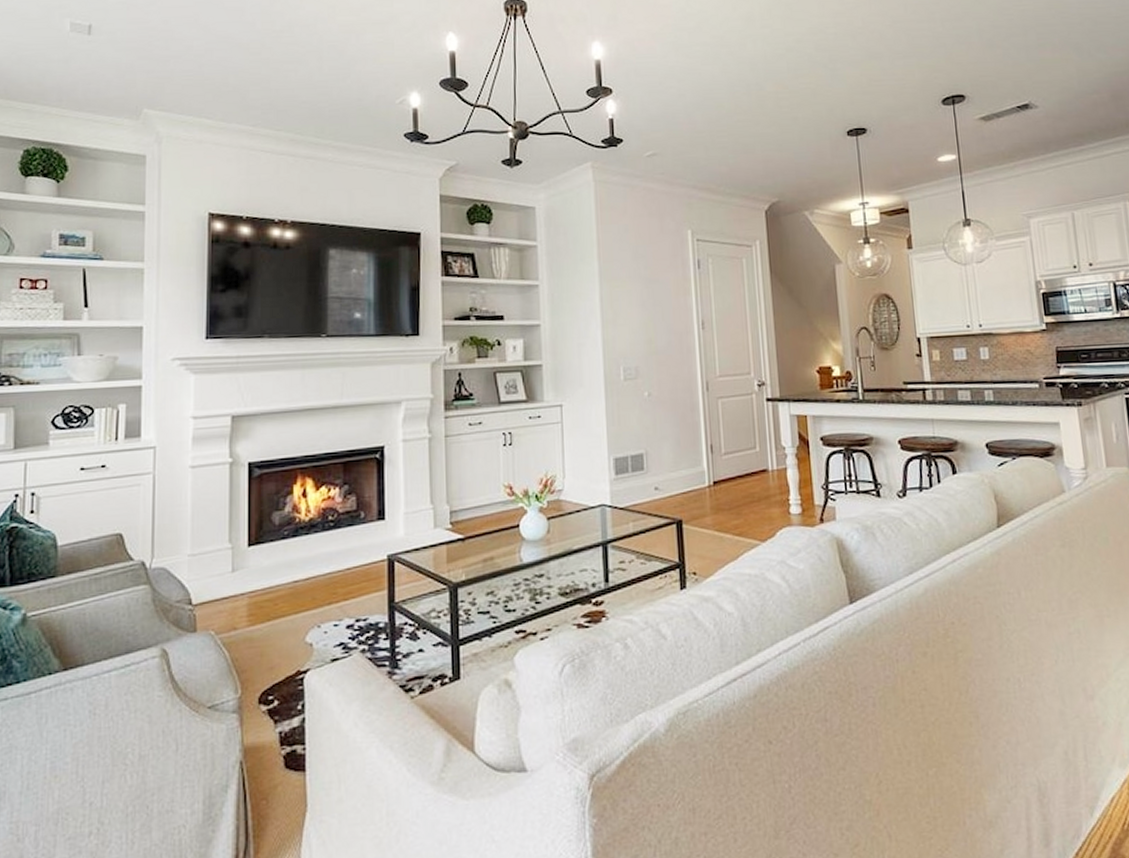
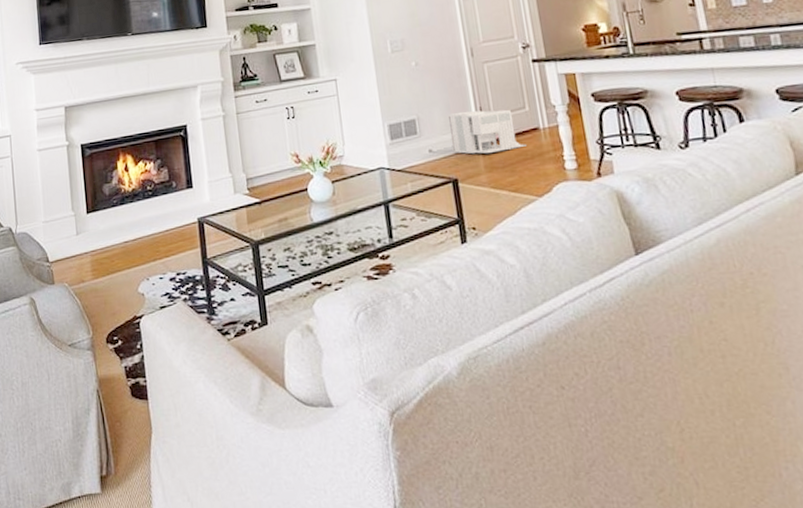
architectural model: none [678,448,754,494] -> present [448,109,526,154]

